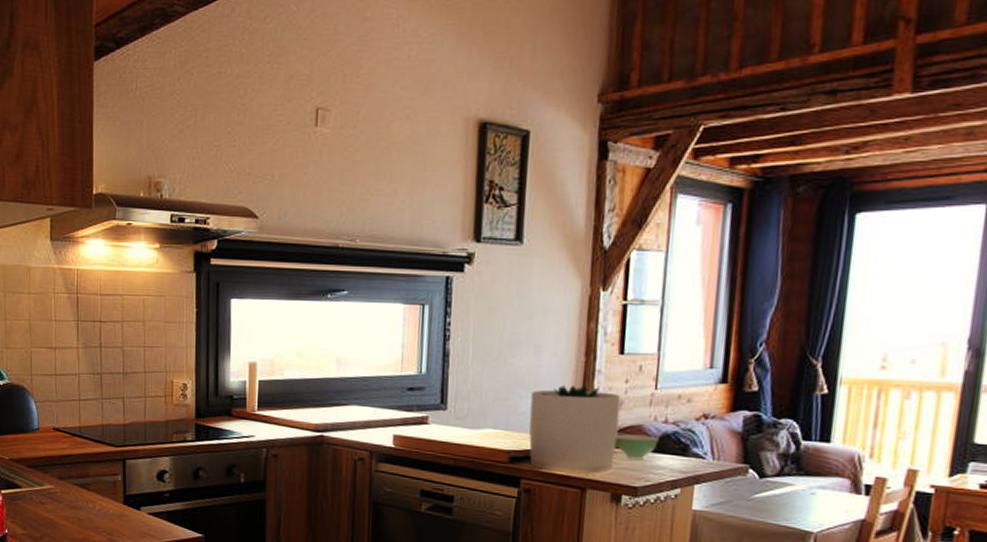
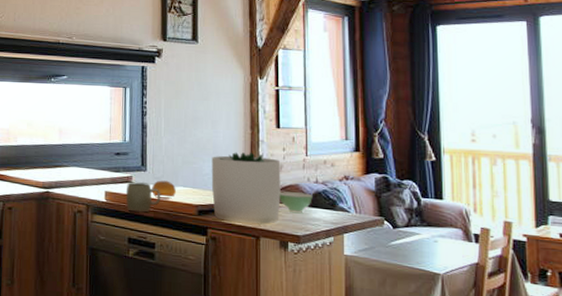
mug: none [419,423,464,460] -> present [125,182,161,213]
fruit: none [452,421,483,445] -> present [152,180,176,200]

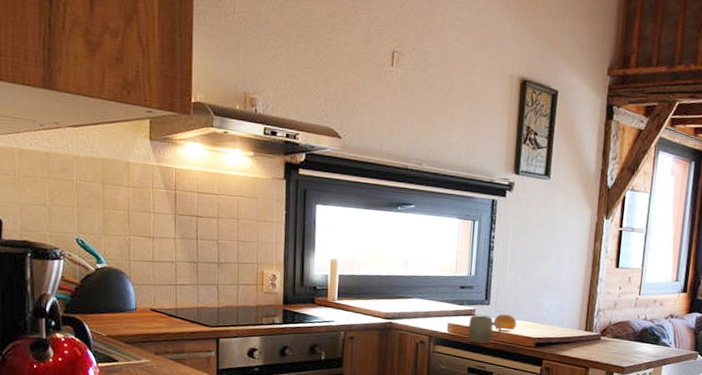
planter: present [211,152,281,225] -> none [550,289,616,357]
bowl: present [279,191,313,214] -> none [610,327,640,348]

